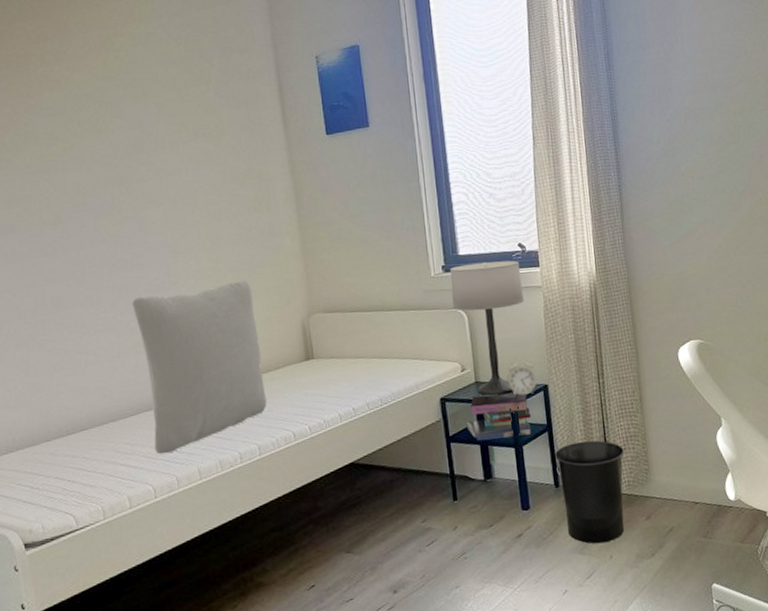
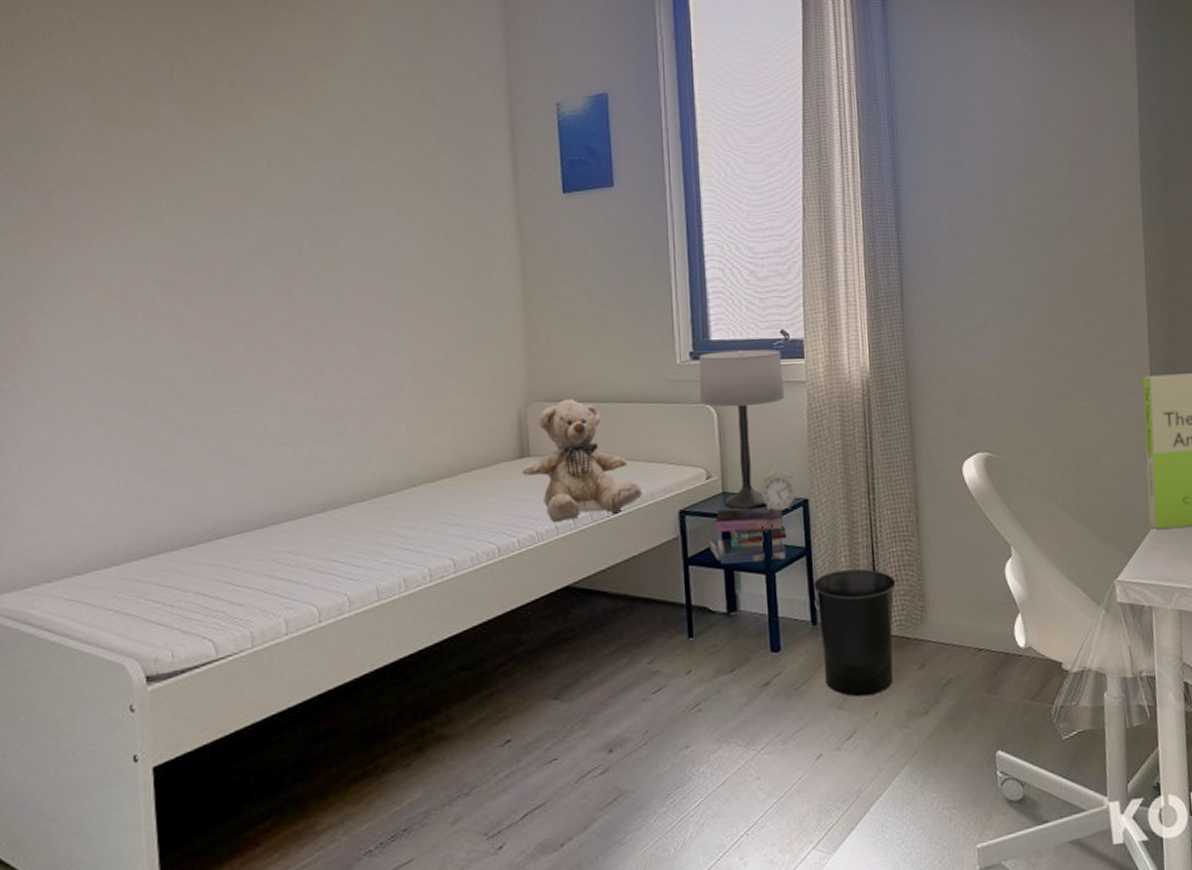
pillow: present [132,280,267,455] -> none [313,358,469,568]
teddy bear: none [308,309,409,412] -> present [522,398,642,523]

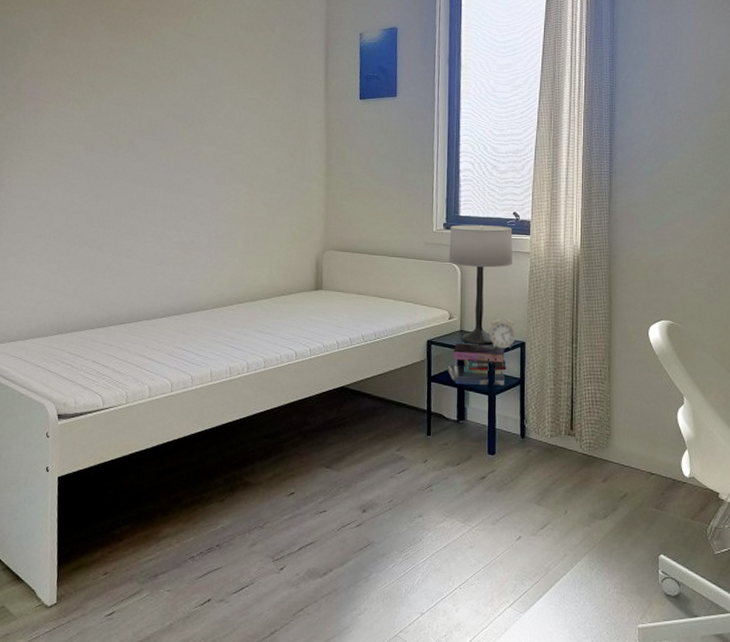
teddy bear: present [522,398,642,523] -> none [316,250,401,340]
waste bin: present [814,569,896,697] -> none [524,398,589,498]

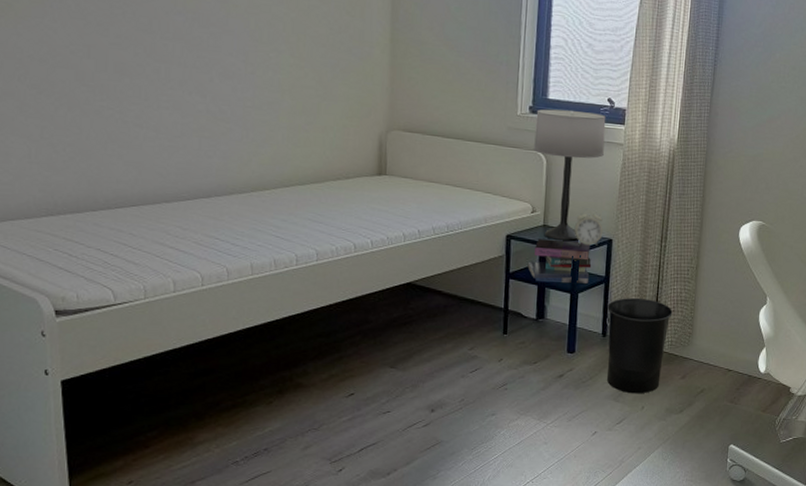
waste bin: none [524,398,589,498] -> present [607,297,673,394]

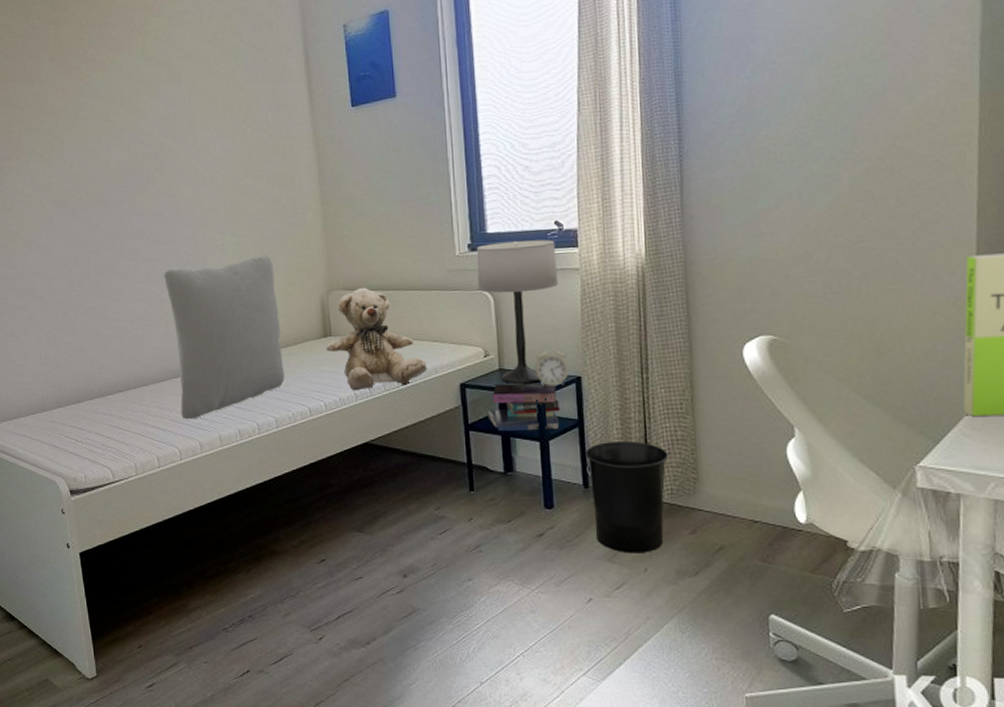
pillow: none [202,79,333,244] -> present [164,255,285,420]
teddy bear: none [379,131,478,232] -> present [326,287,427,391]

